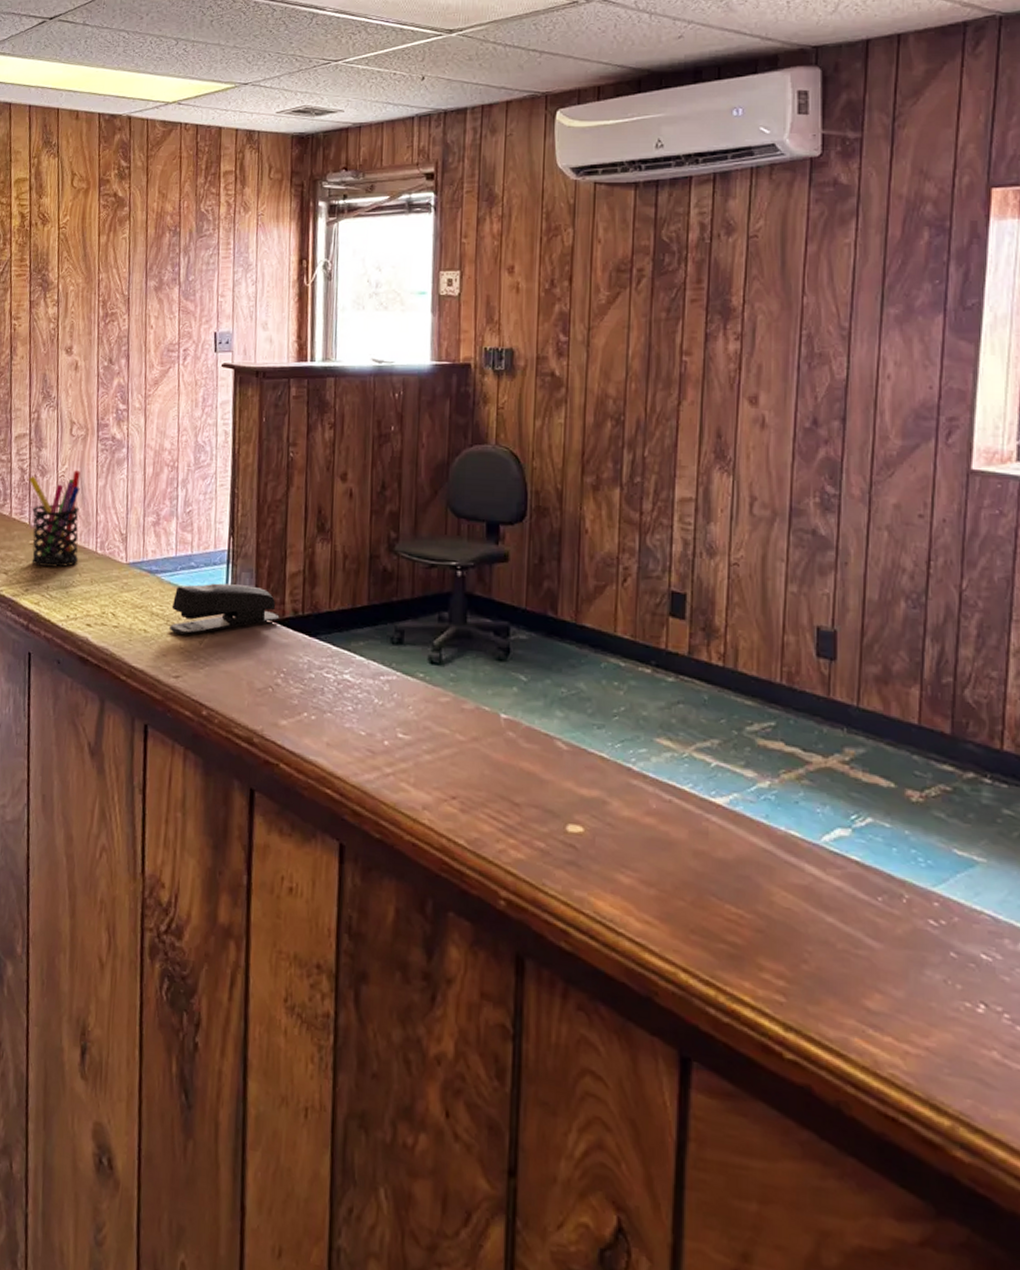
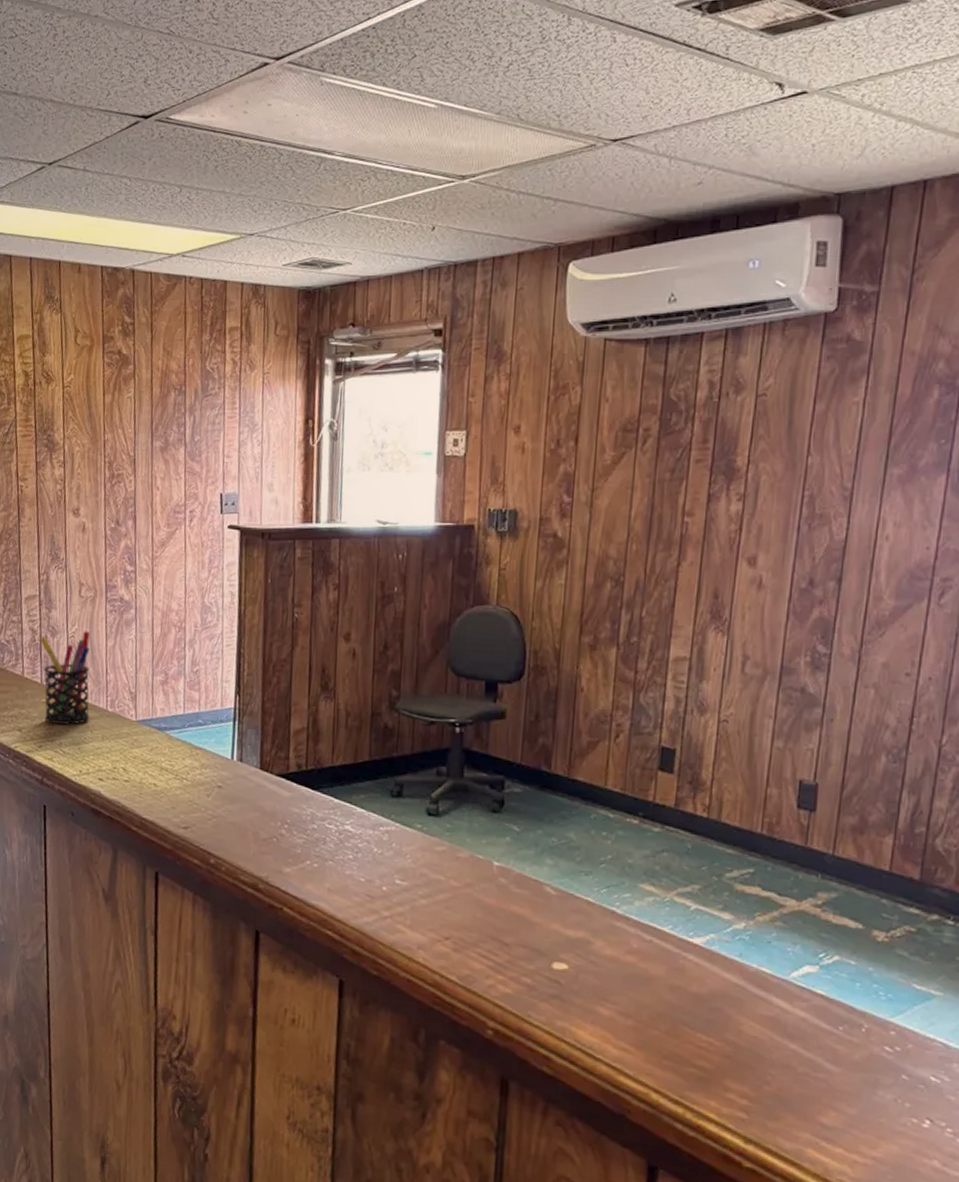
stapler: present [170,583,280,635] -> none [179,739,284,789]

